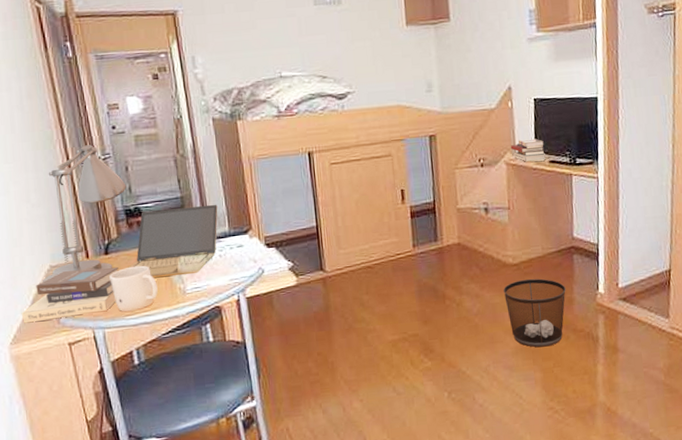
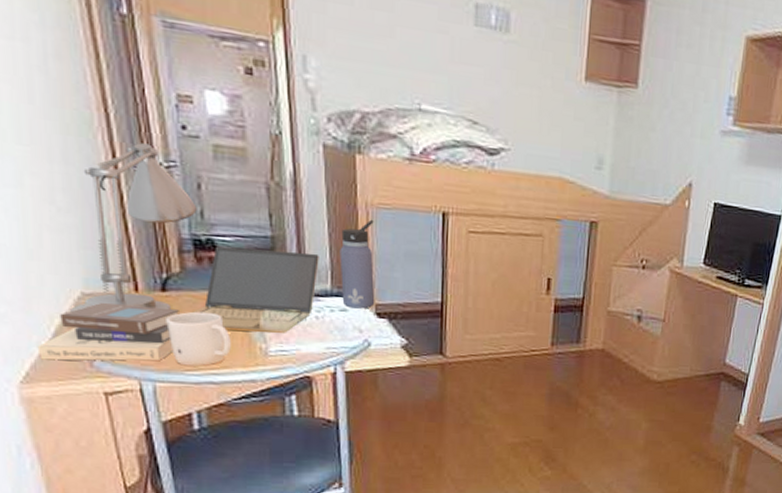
water bottle: none [232,169,264,244] -> present [339,219,375,309]
waste bin: present [504,278,566,348] -> none [641,399,706,471]
books: present [510,138,546,163] -> none [678,246,715,276]

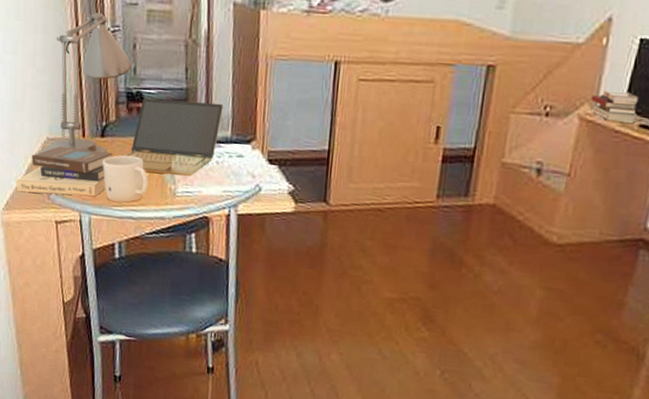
water bottle: present [339,219,375,309] -> none [239,70,272,156]
books: none [678,246,715,276] -> present [590,90,639,124]

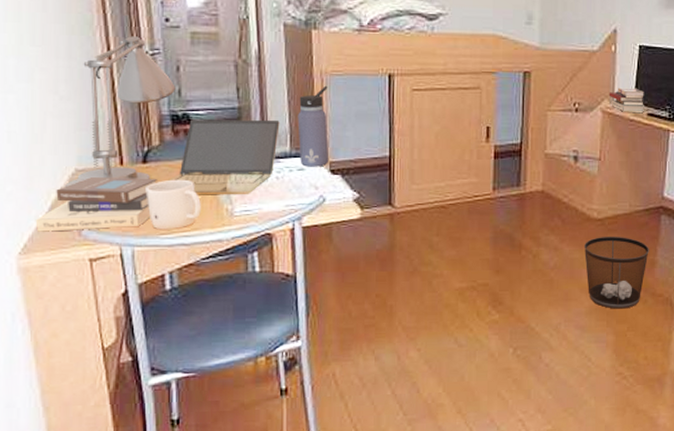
water bottle: none [239,70,272,156] -> present [297,85,329,167]
waste bin: none [534,265,618,351] -> present [584,236,649,309]

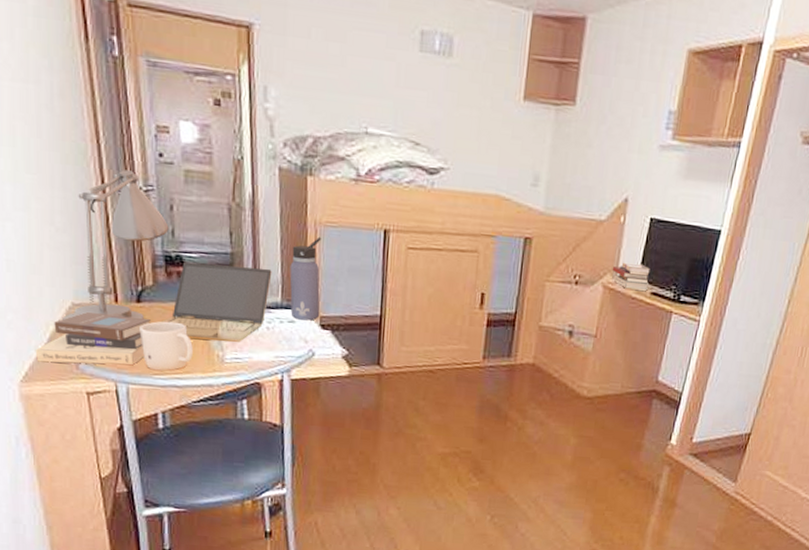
waste bin: present [584,236,649,309] -> none [570,415,637,489]

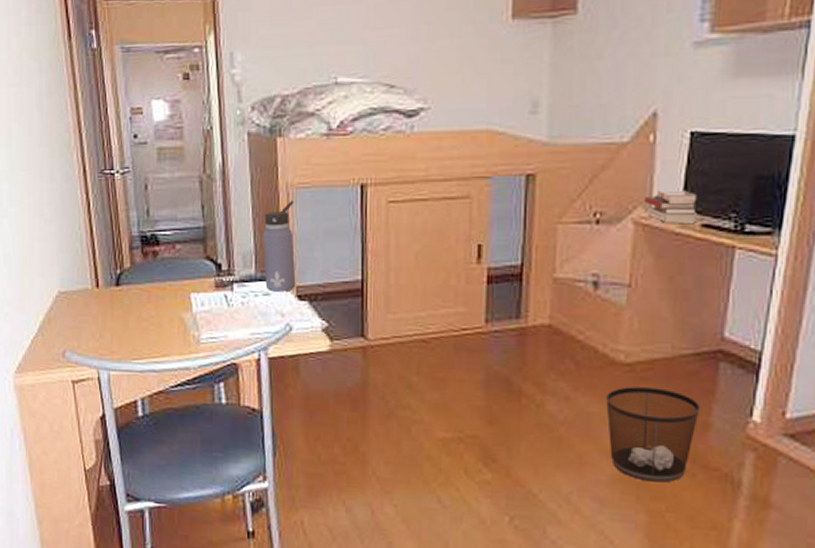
books: present [35,312,151,366] -> none [27,300,129,353]
desk lamp: present [61,169,169,320] -> none [49,155,144,309]
mug: present [139,321,193,372] -> none [119,303,169,356]
laptop: present [162,262,272,343] -> none [139,239,245,322]
waste bin: none [570,415,637,489] -> present [606,386,700,483]

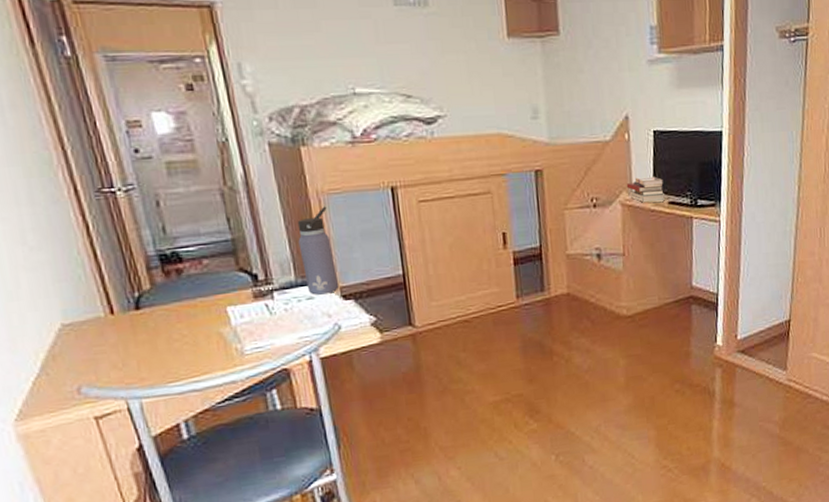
waste bin: present [606,386,700,483] -> none [617,331,683,405]

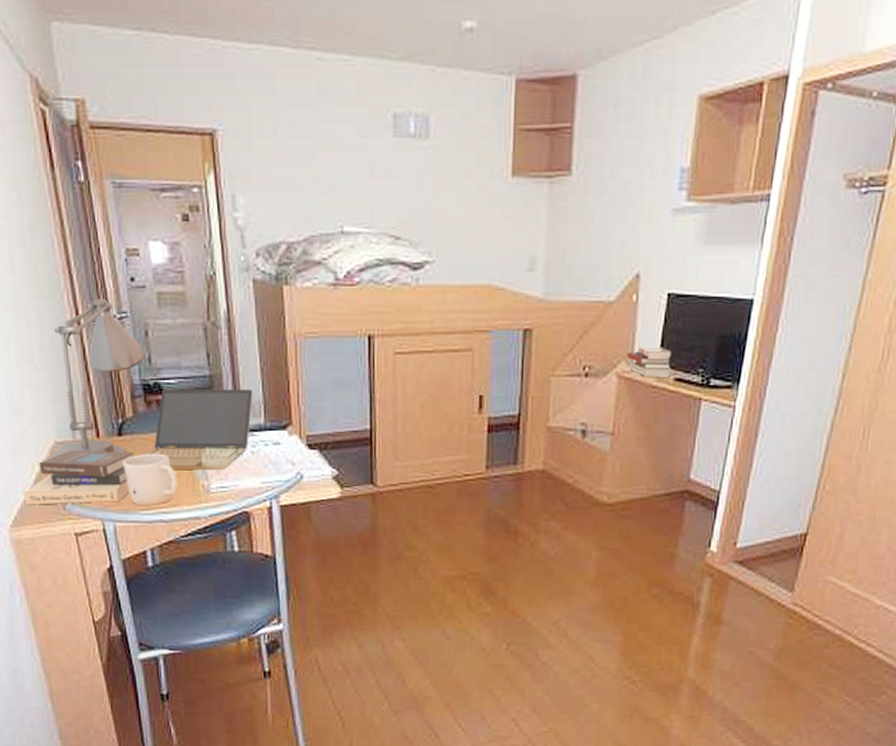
books: none [26,325,155,395] -> present [22,450,133,505]
desk lamp: none [49,172,159,344] -> present [46,298,145,460]
mug: none [143,322,209,379] -> present [122,453,178,506]
laptop: none [167,248,281,338] -> present [144,388,253,471]
water bottle: present [297,206,340,295] -> none [271,349,306,441]

